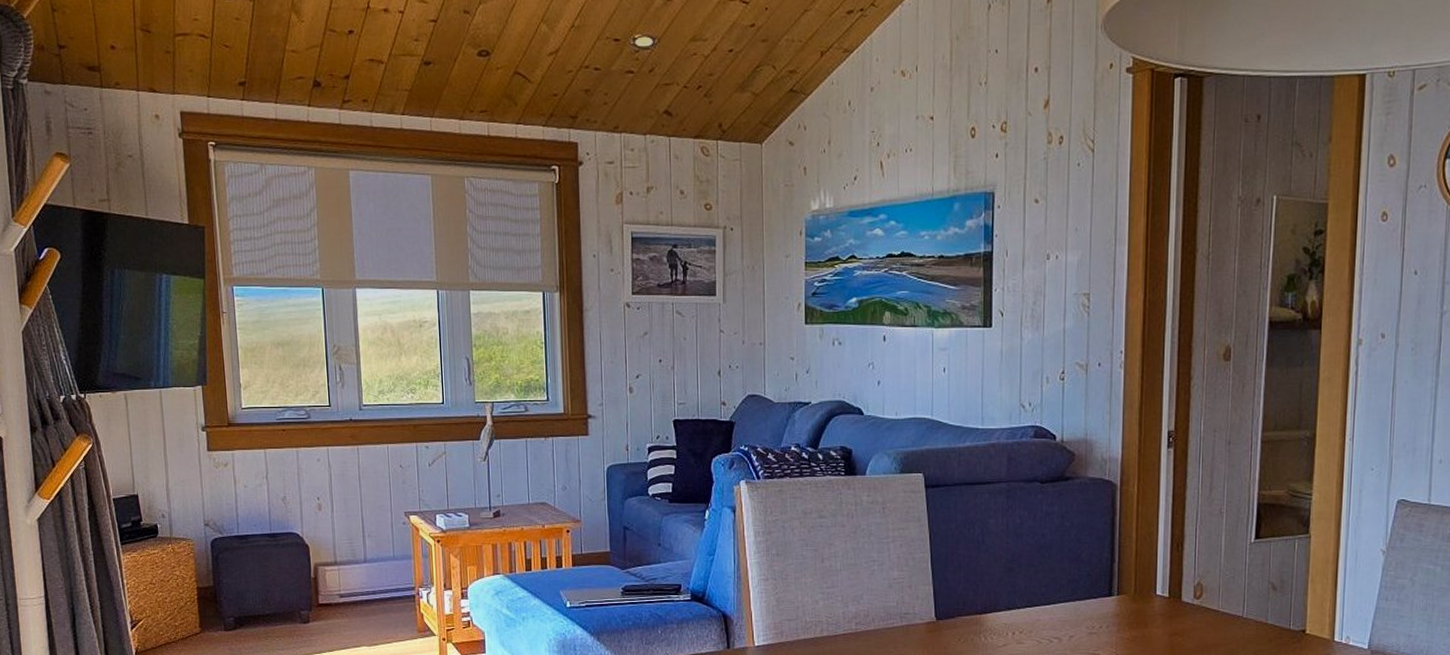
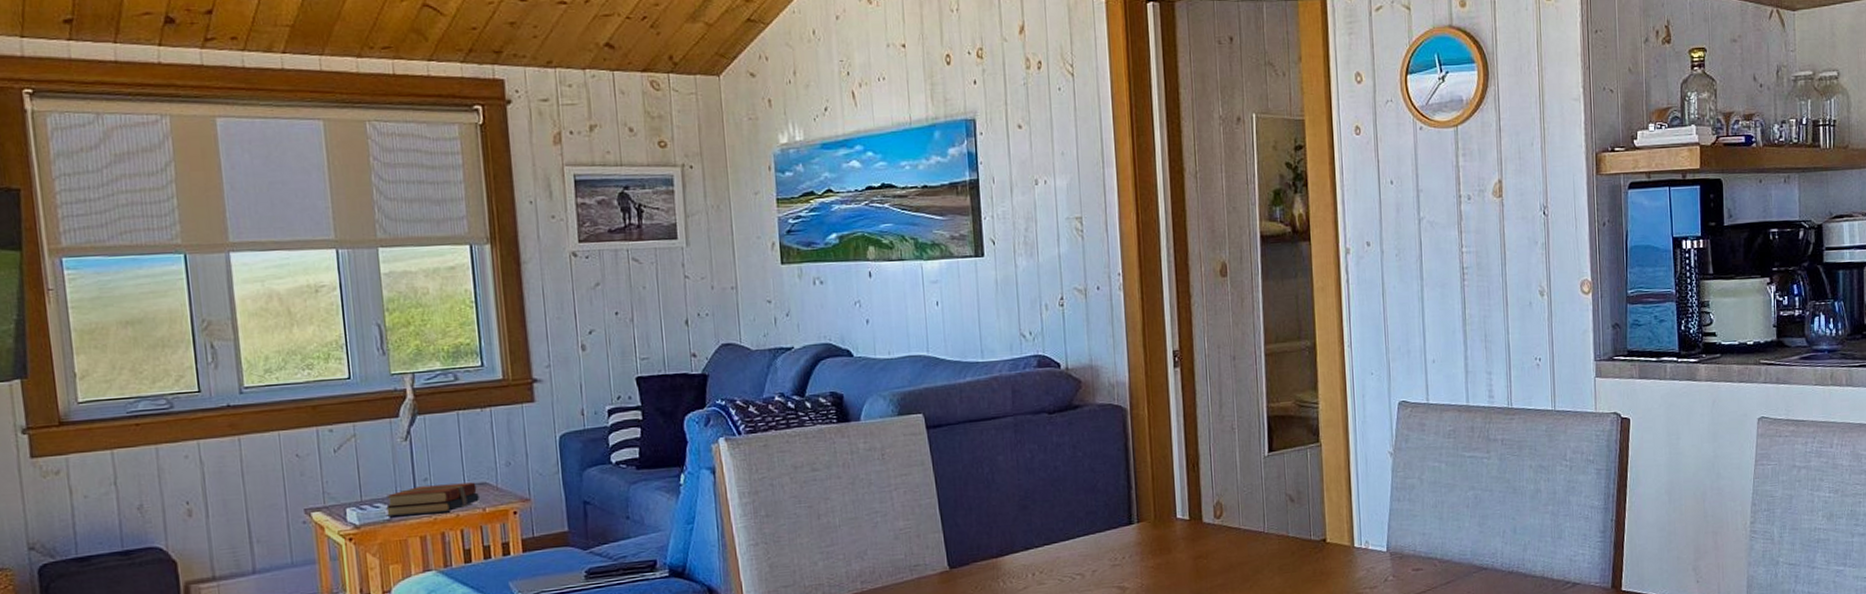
books: none [466,501,540,526] -> present [385,482,479,517]

